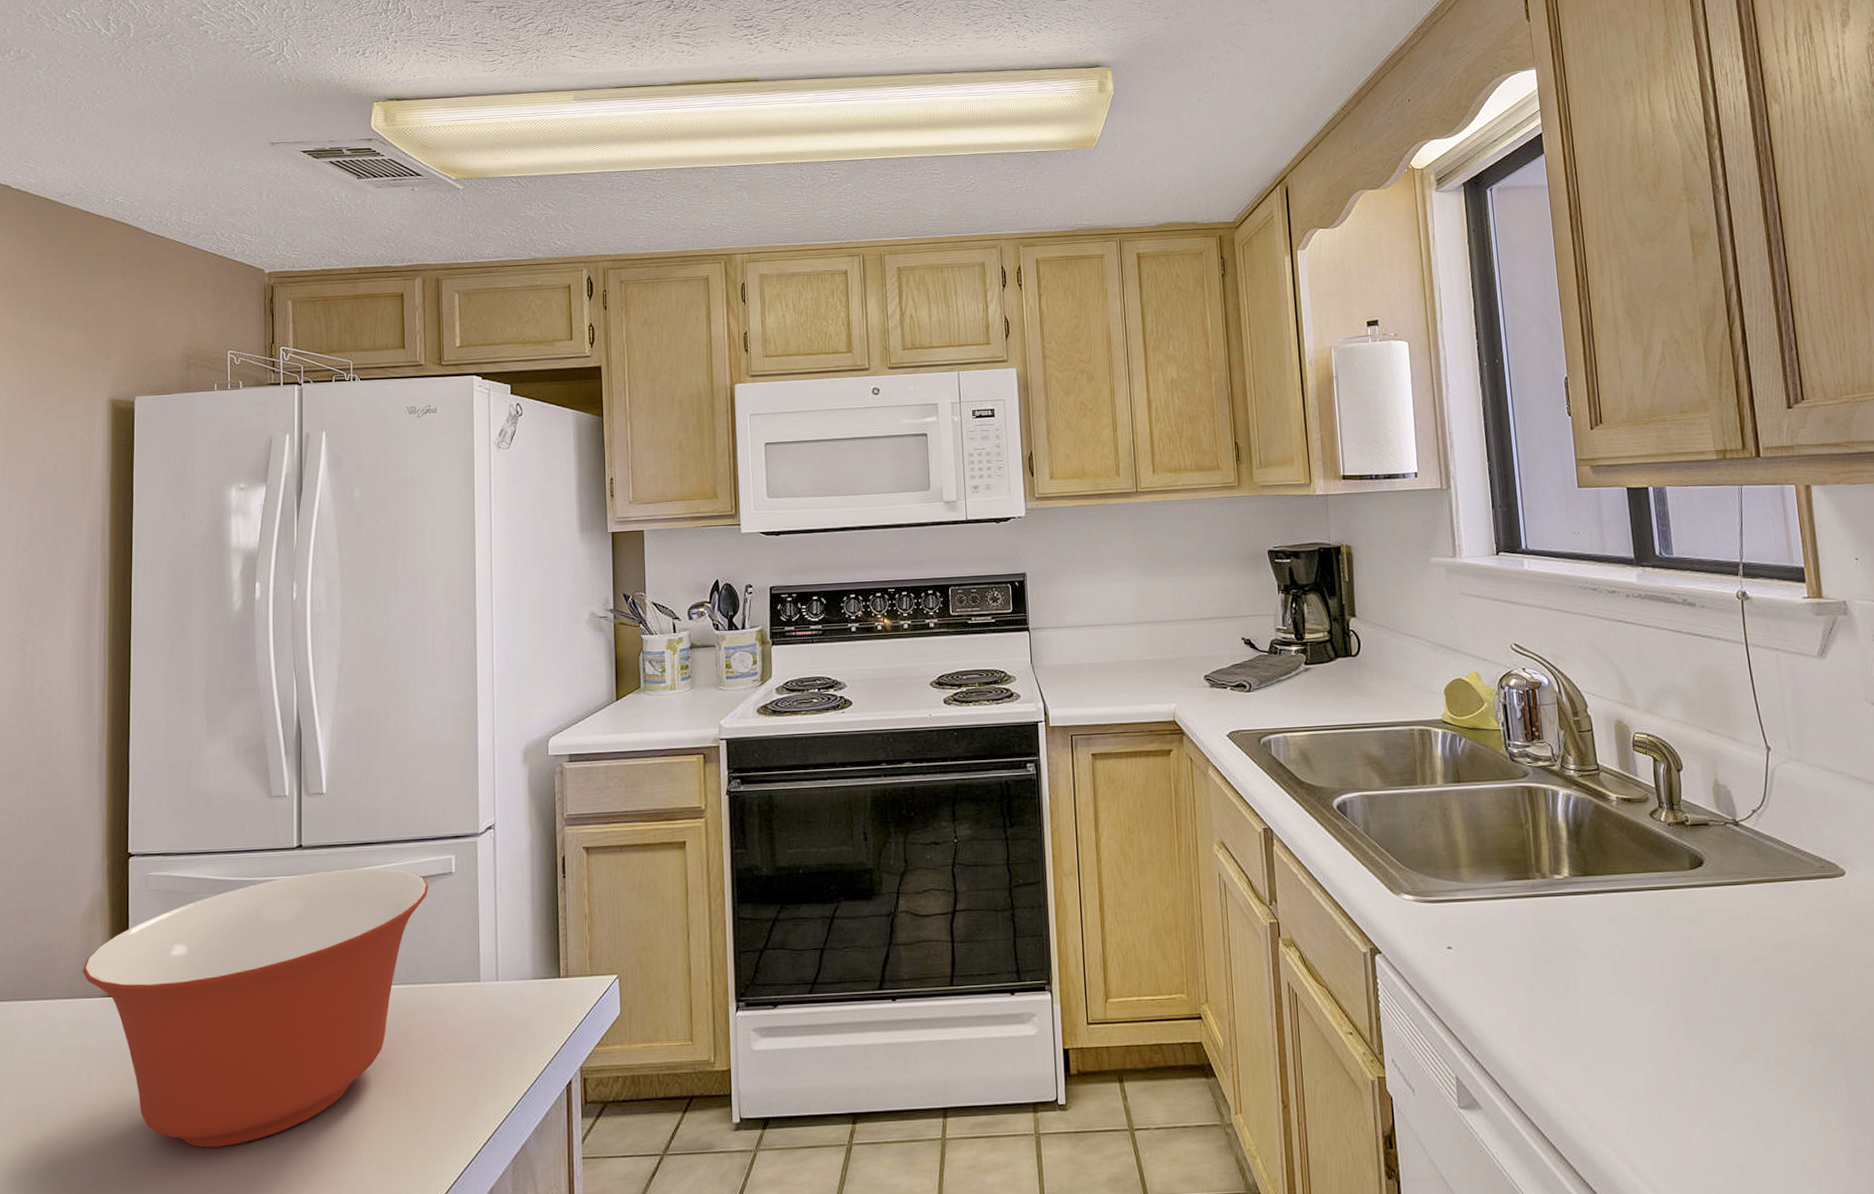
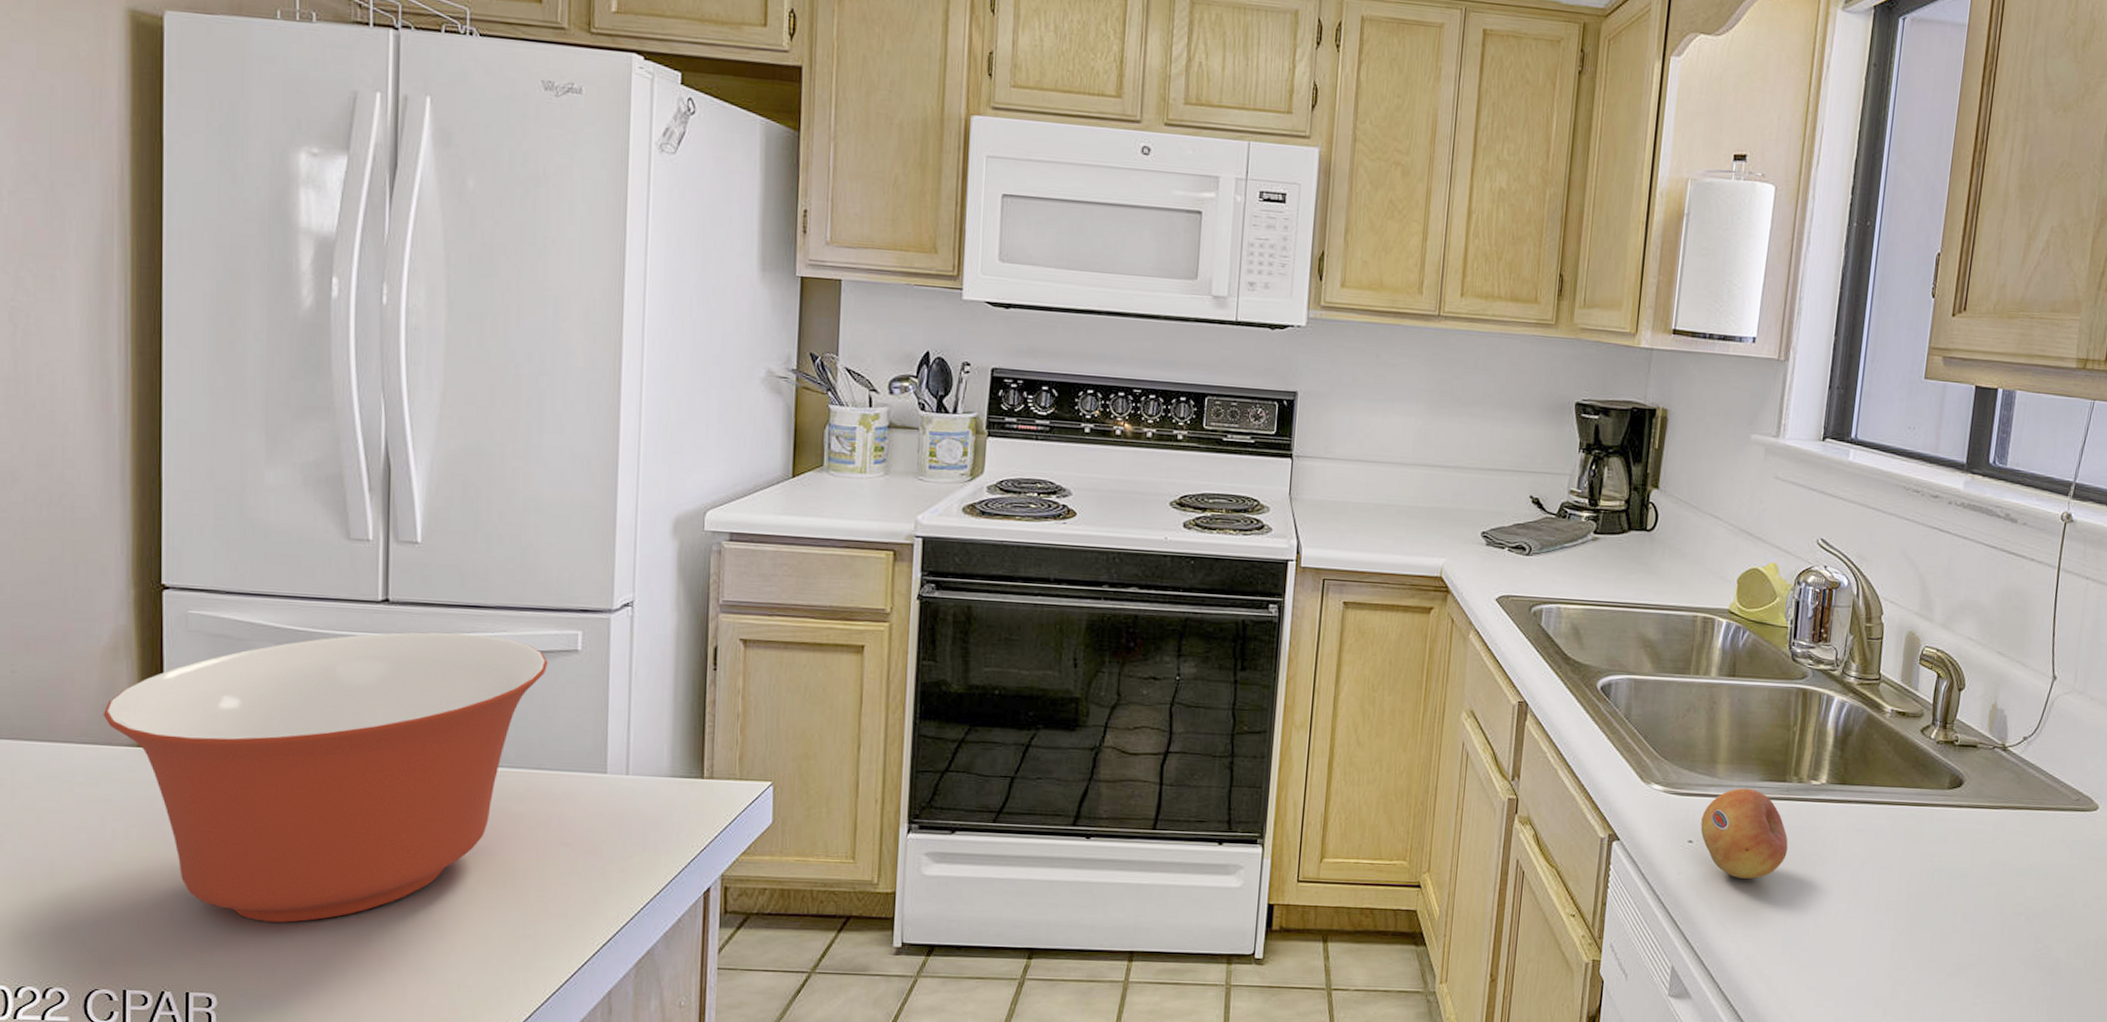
fruit: none [1455,889,1546,980] -> present [1700,788,1788,879]

